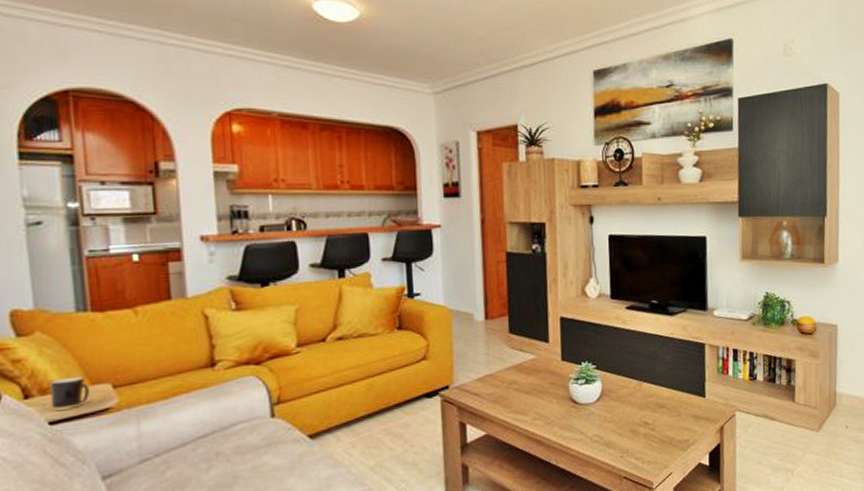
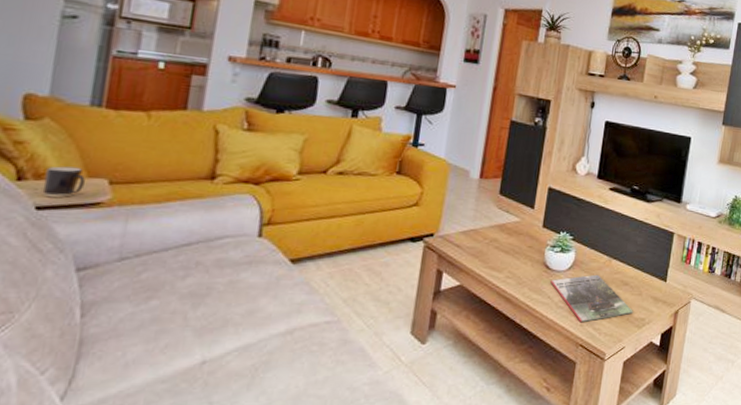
magazine: none [581,401,675,455] -> present [550,274,633,323]

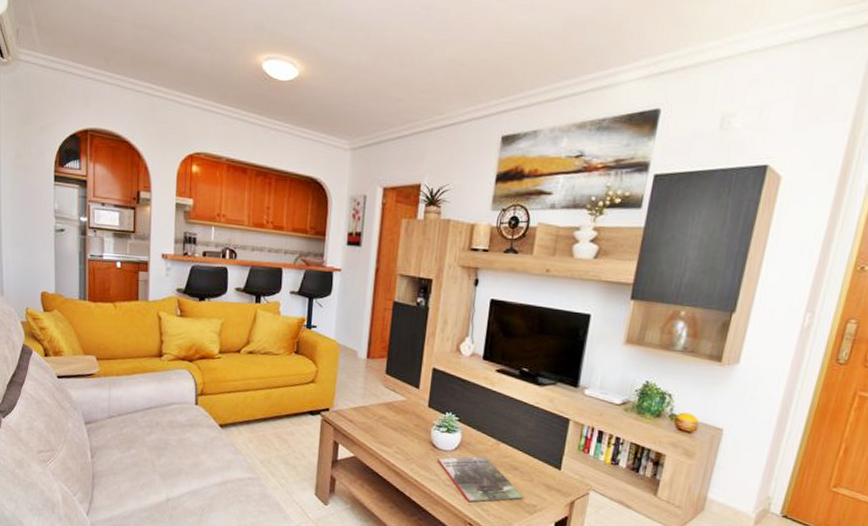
mug: present [42,166,85,197] -> none [59,346,82,369]

